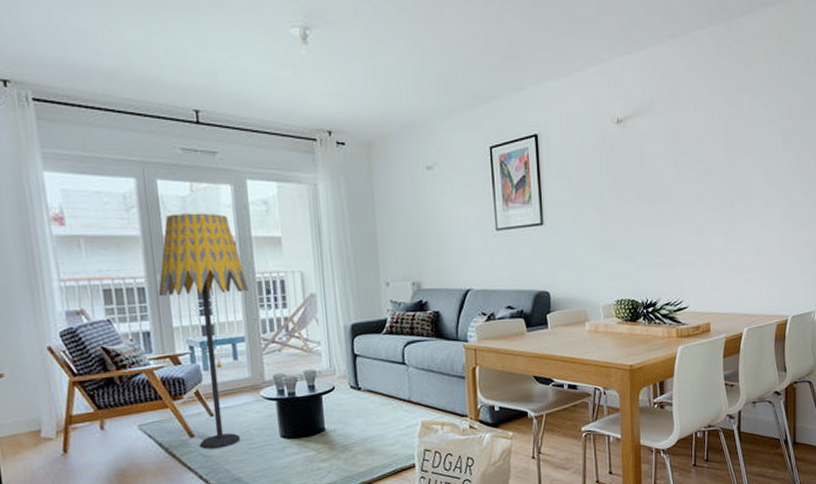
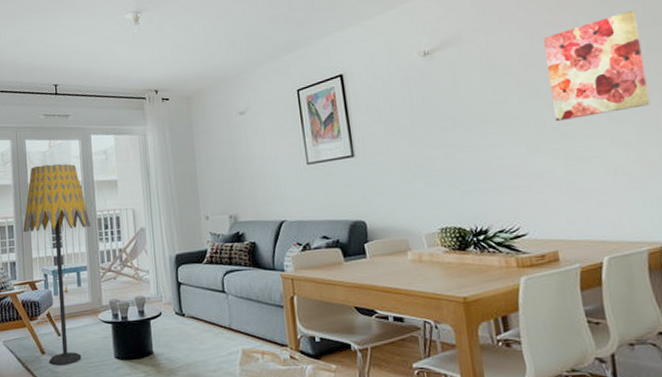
wall art: none [722,99,797,202] -> present [543,9,651,122]

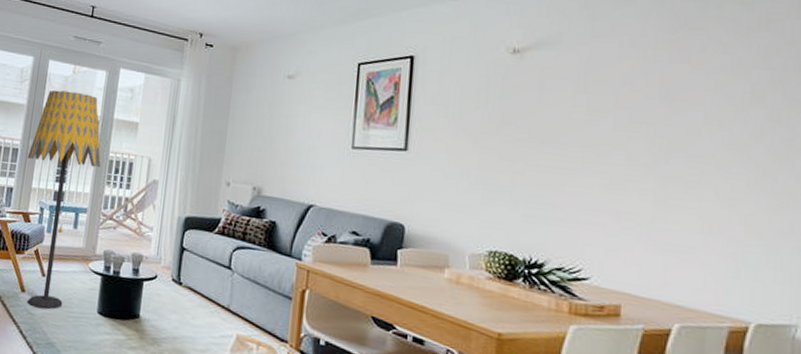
wall art: present [543,9,651,122] -> none [651,46,778,162]

